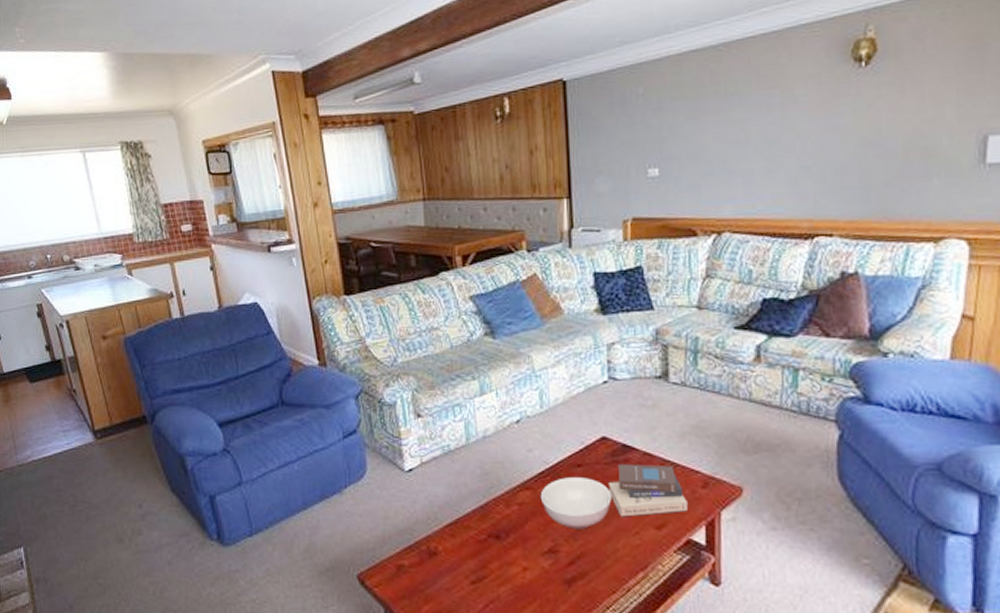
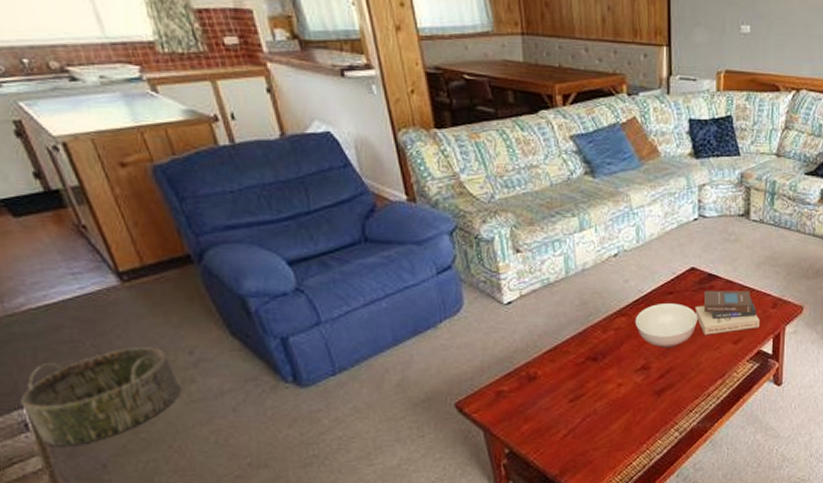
basket: none [20,498,130,586] -> present [20,347,180,447]

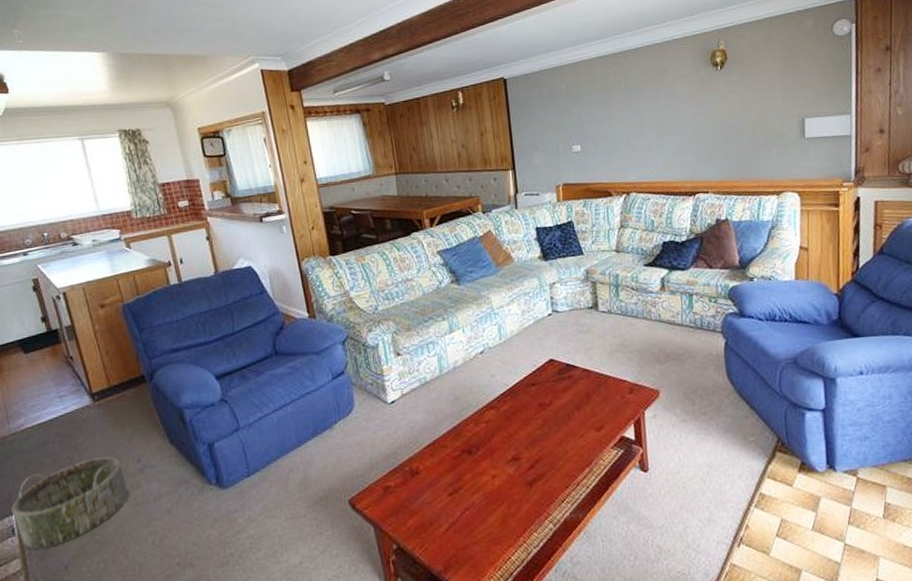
bowl: present [634,303,697,348] -> none [503,394,560,438]
books: present [694,290,759,336] -> none [556,378,619,424]

